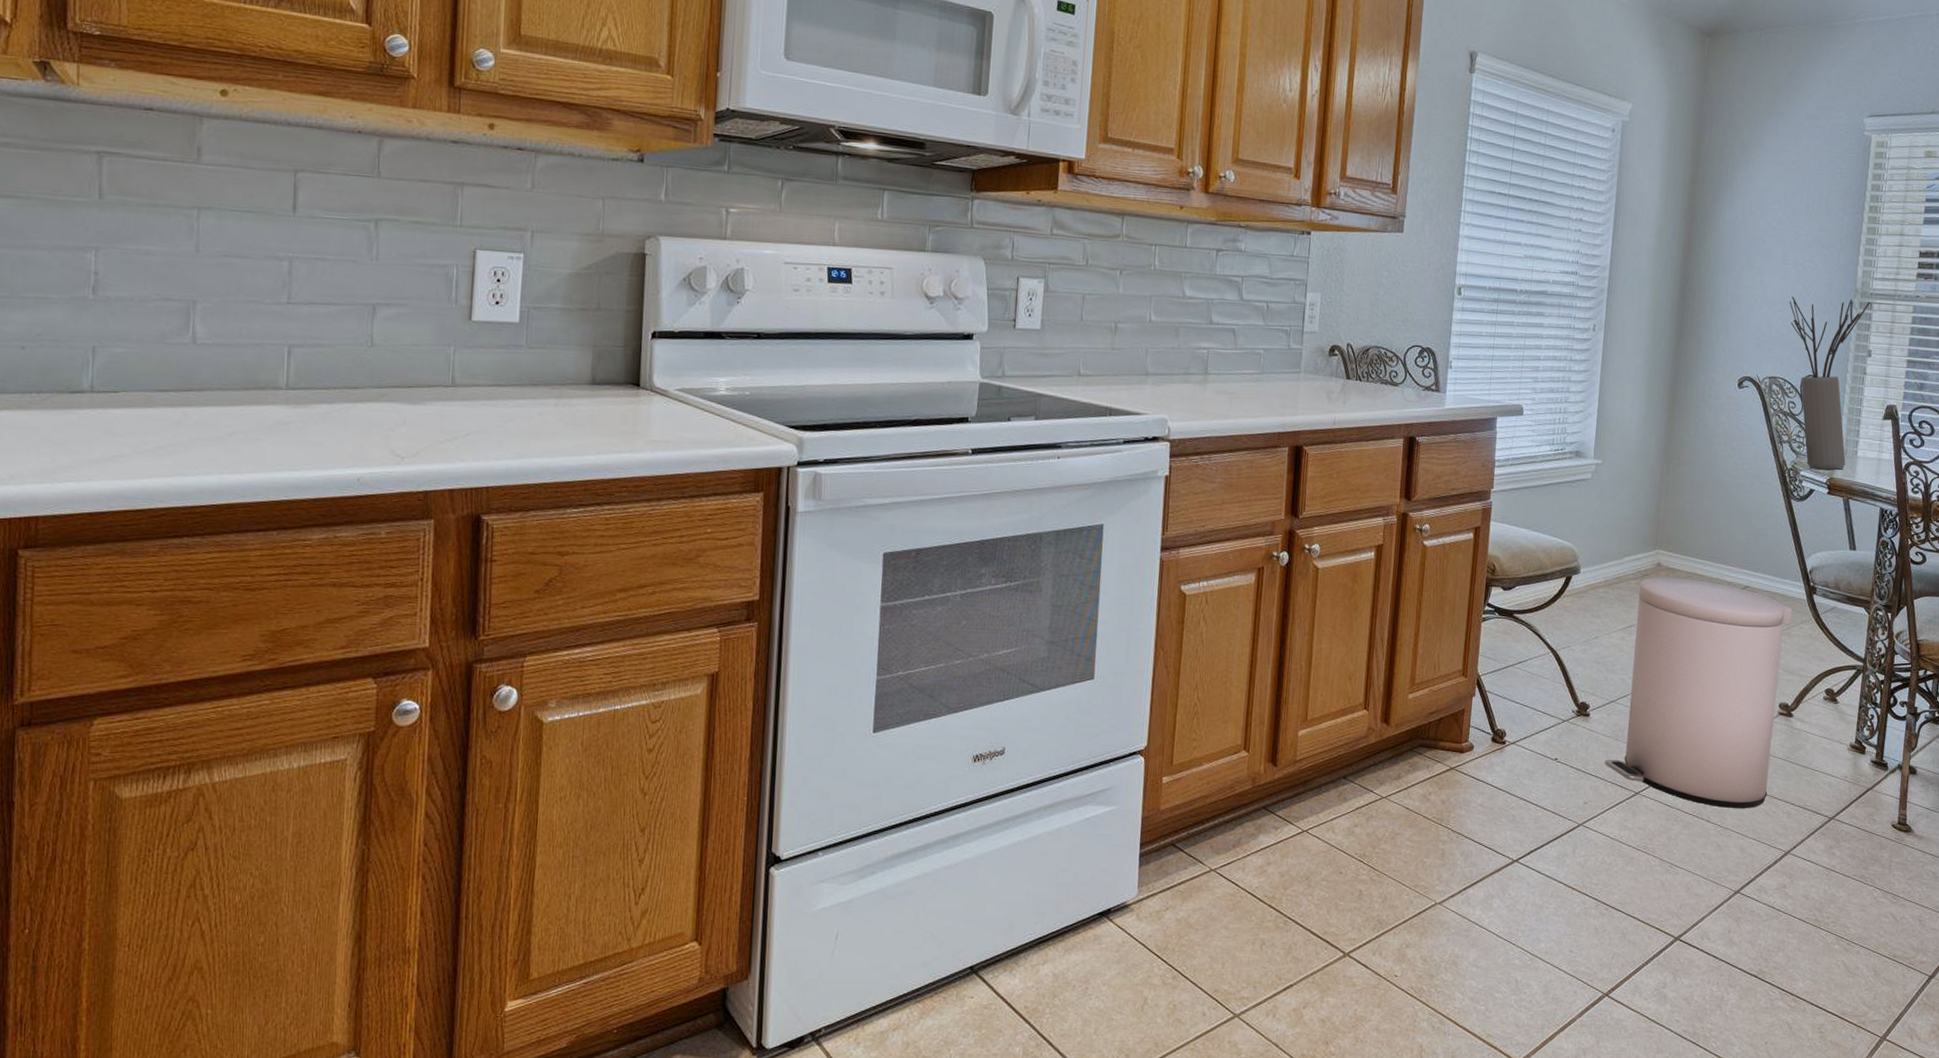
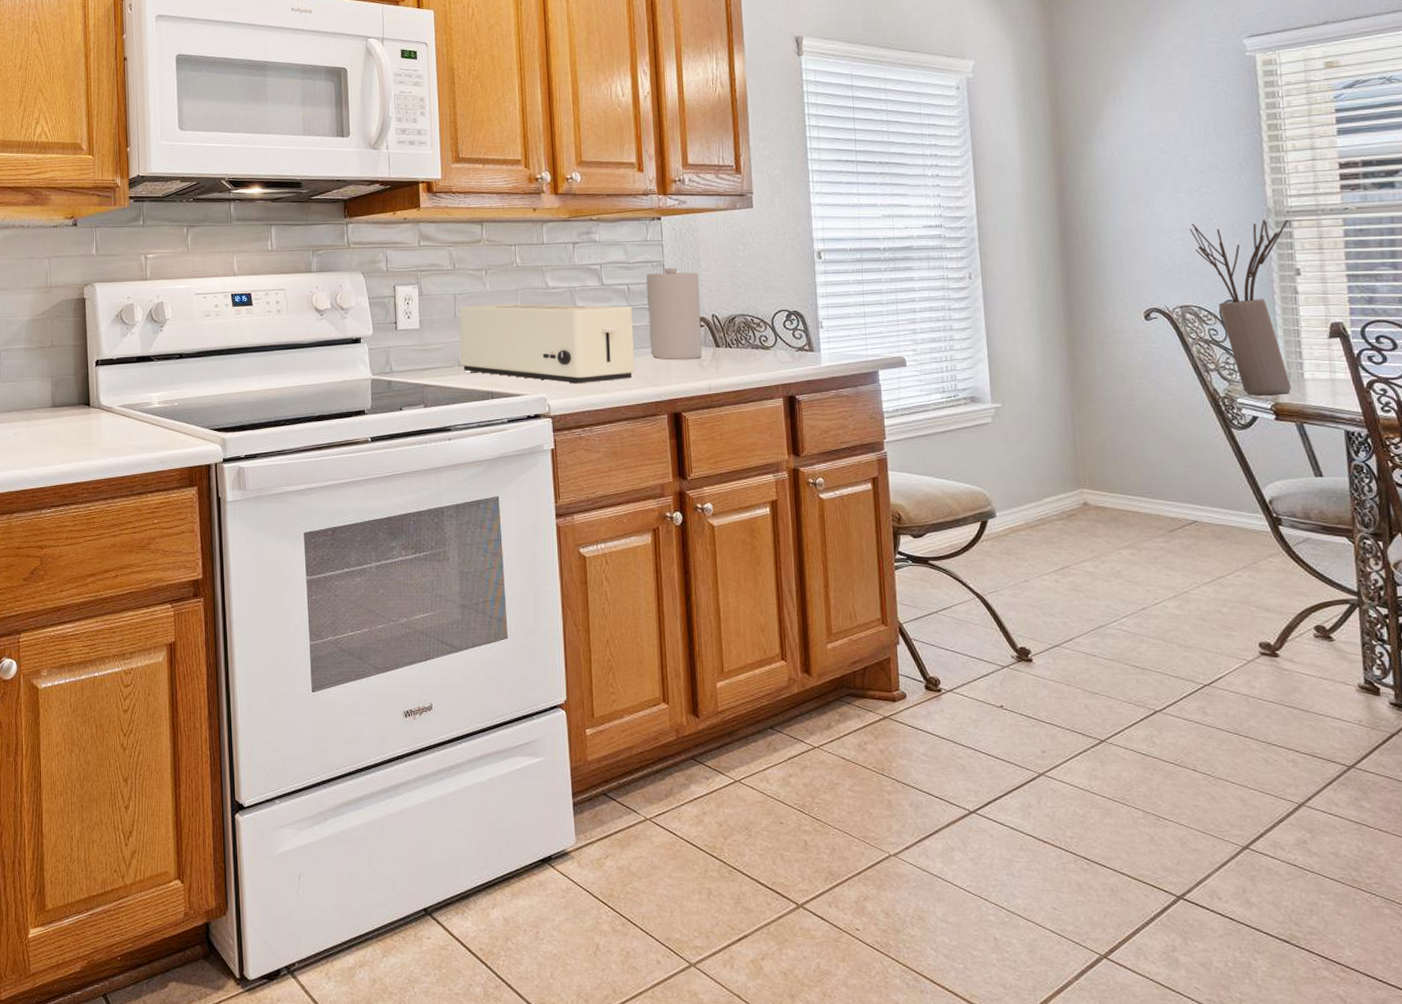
toaster: none [1081,308,1269,407] -> present [458,303,635,385]
paper towel holder: none [1281,287,1340,391] -> present [646,267,702,361]
pedal bin: present [1605,577,1793,808] -> none [1058,516,1263,756]

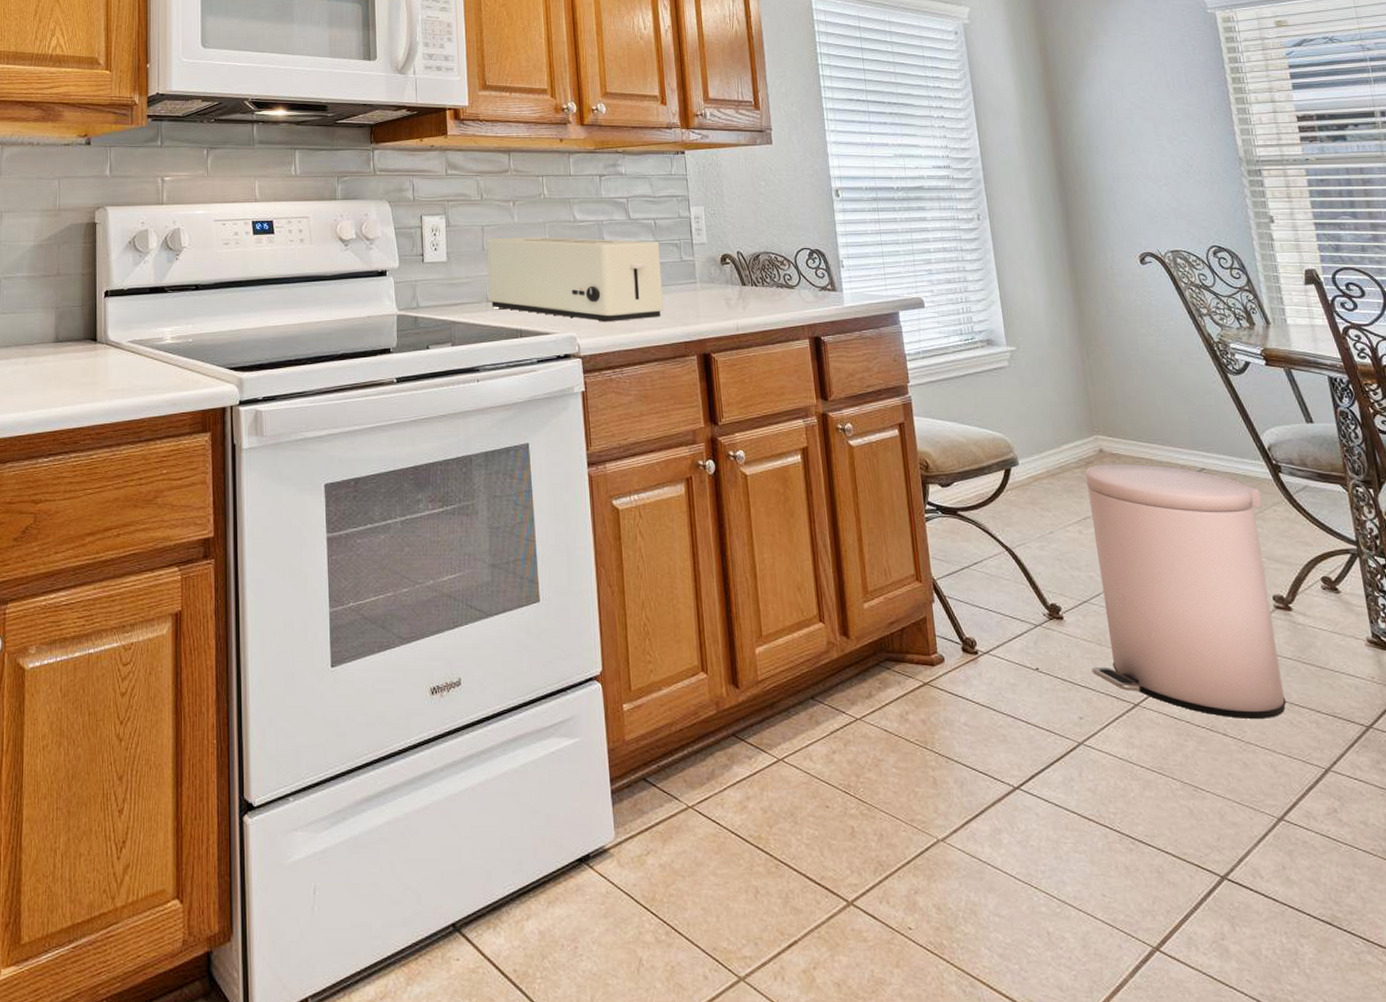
paper towel holder: present [646,267,702,361] -> none [672,202,729,299]
pedal bin: none [1058,516,1263,756] -> present [1085,464,1286,718]
vase: present [1189,220,1291,396] -> none [1173,168,1277,341]

